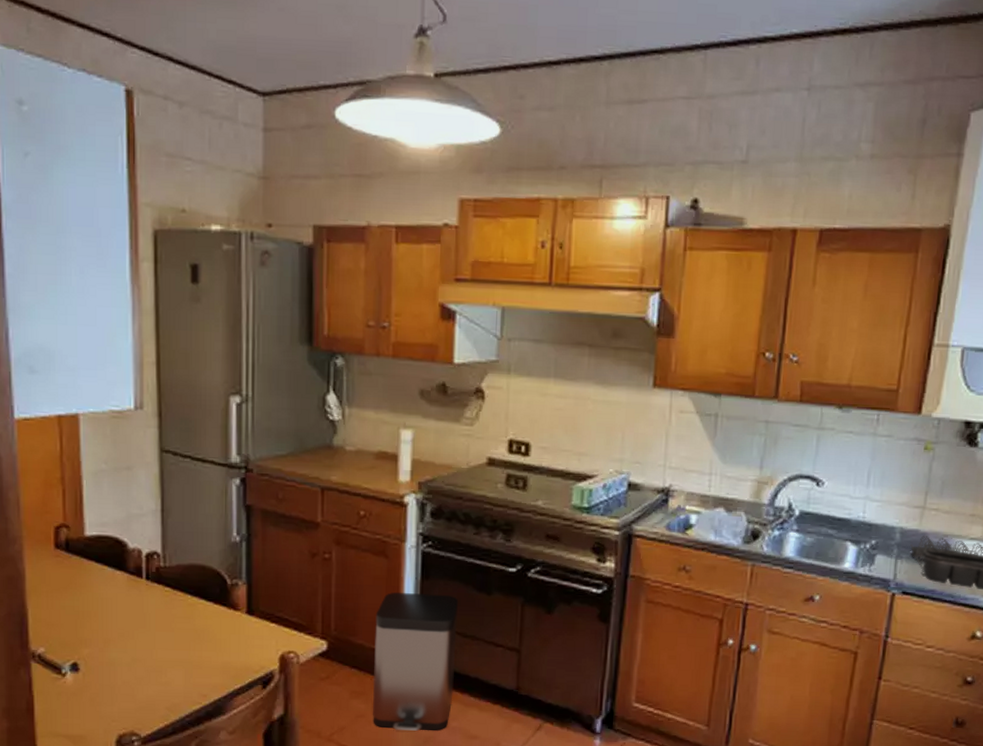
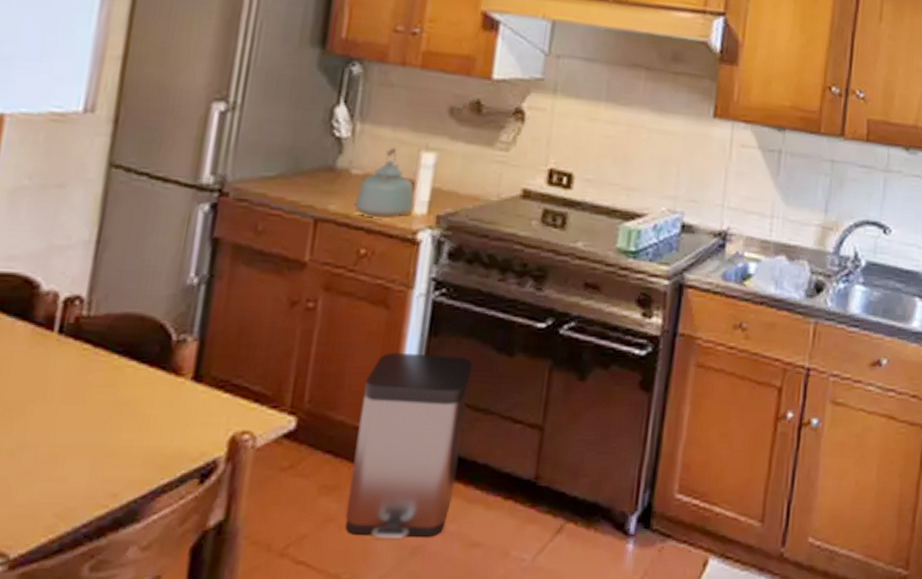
kettle: none [351,427,399,487] -> present [354,148,414,220]

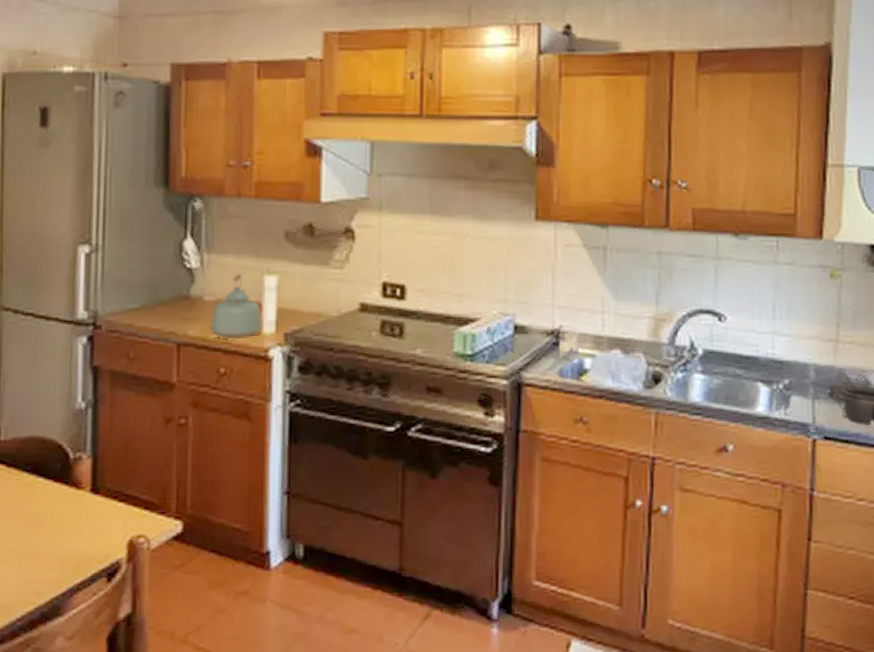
pedal bin: present [345,352,472,540] -> none [234,459,331,628]

